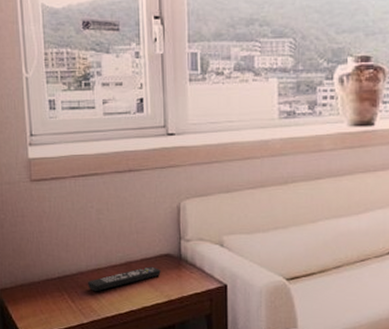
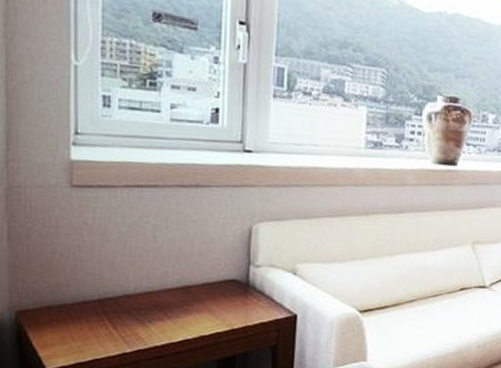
remote control: present [87,266,161,291] -> none [134,292,224,317]

